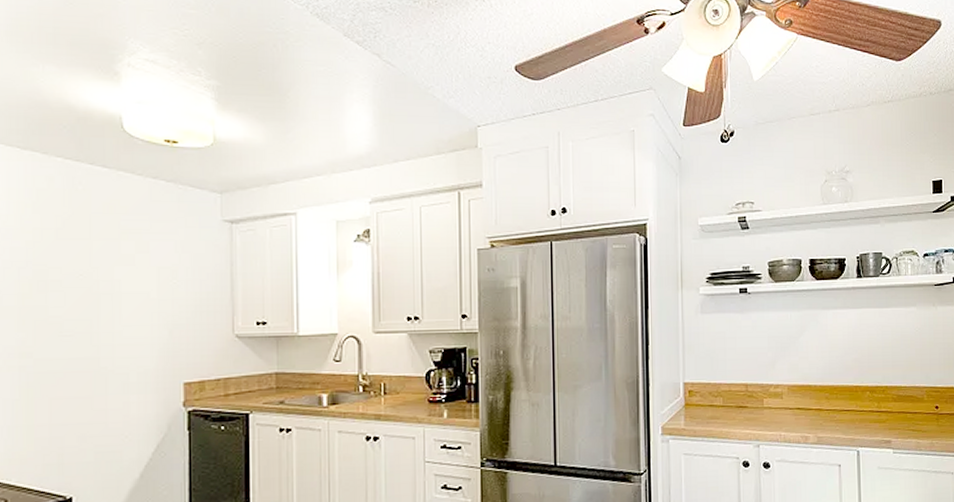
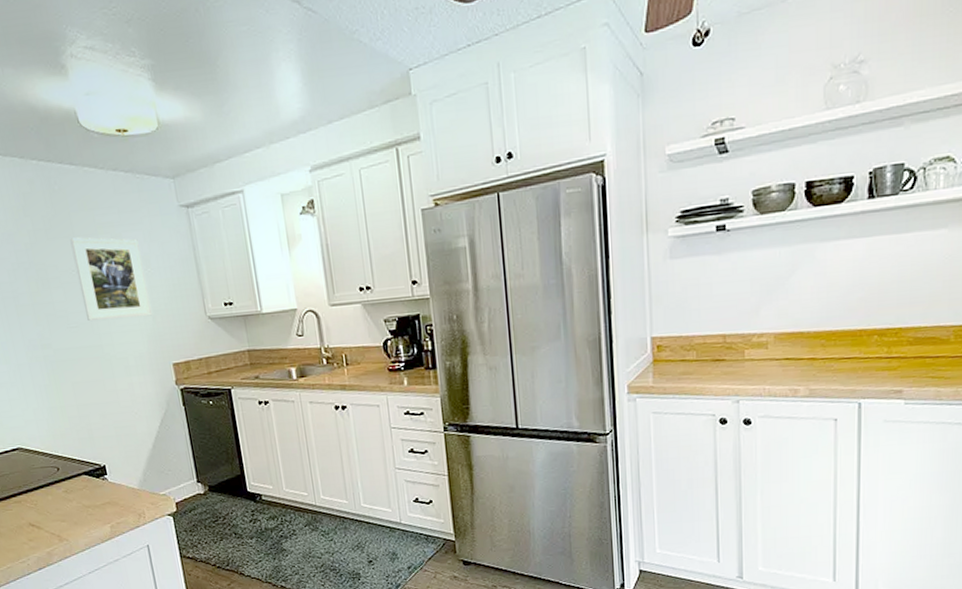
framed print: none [84,241,170,331] -> present [70,237,153,322]

